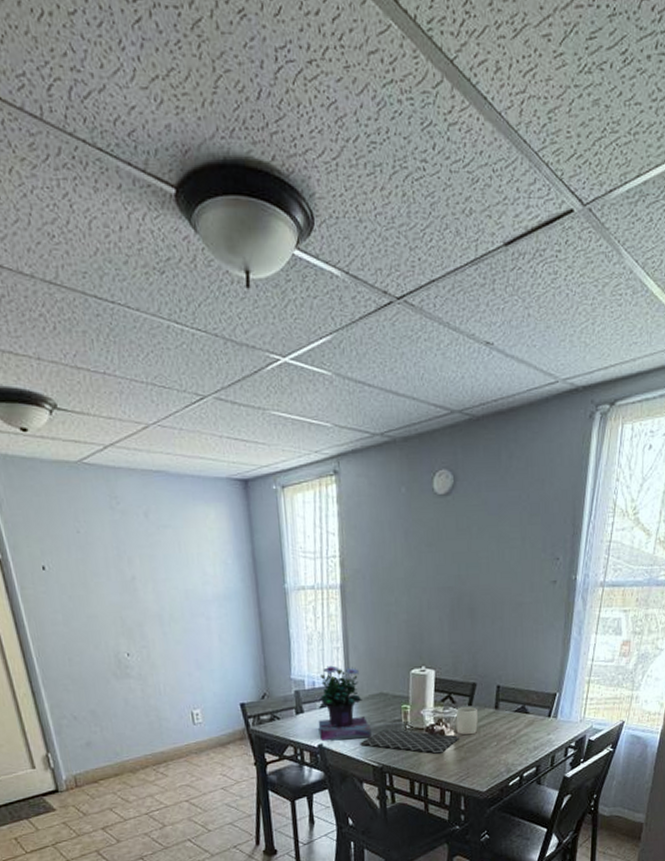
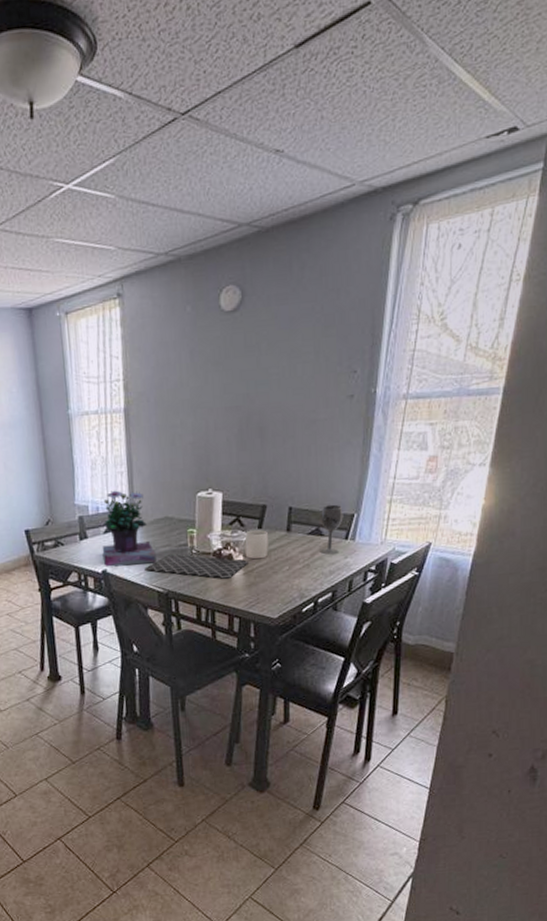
wine glass: none [525,683,547,732] -> present [319,504,343,555]

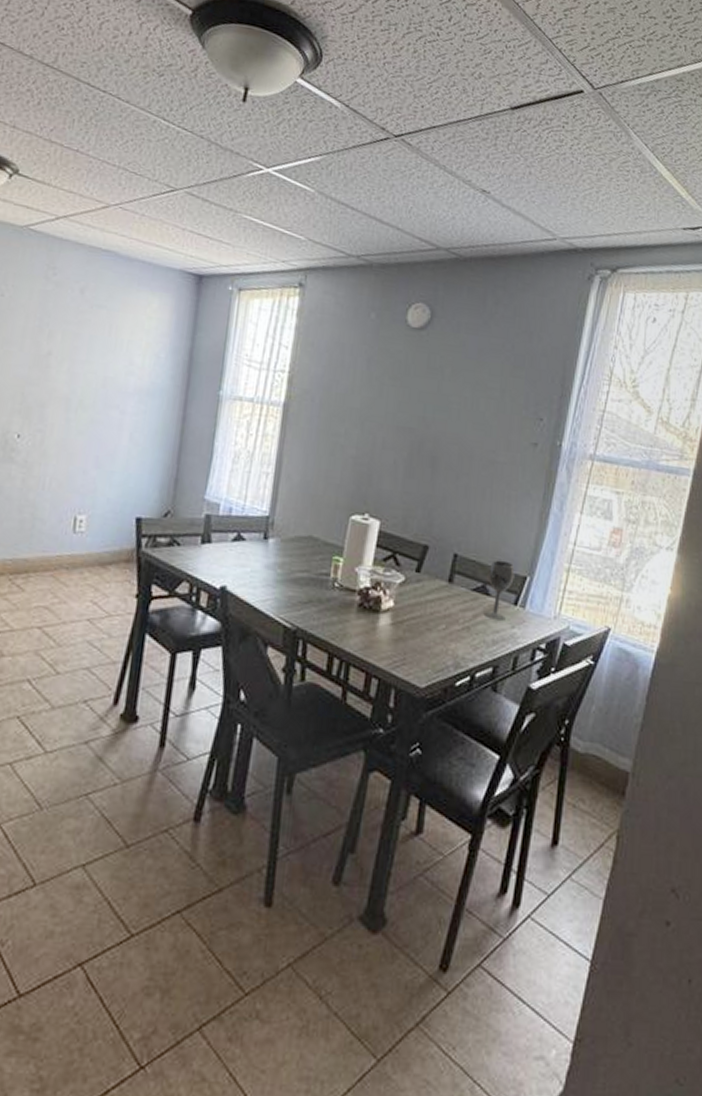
potted flower: present [102,490,156,567] -> none [225,492,290,590]
placemat: present [144,554,248,579] -> none [273,583,399,626]
mug: present [244,529,269,560] -> none [396,571,427,610]

